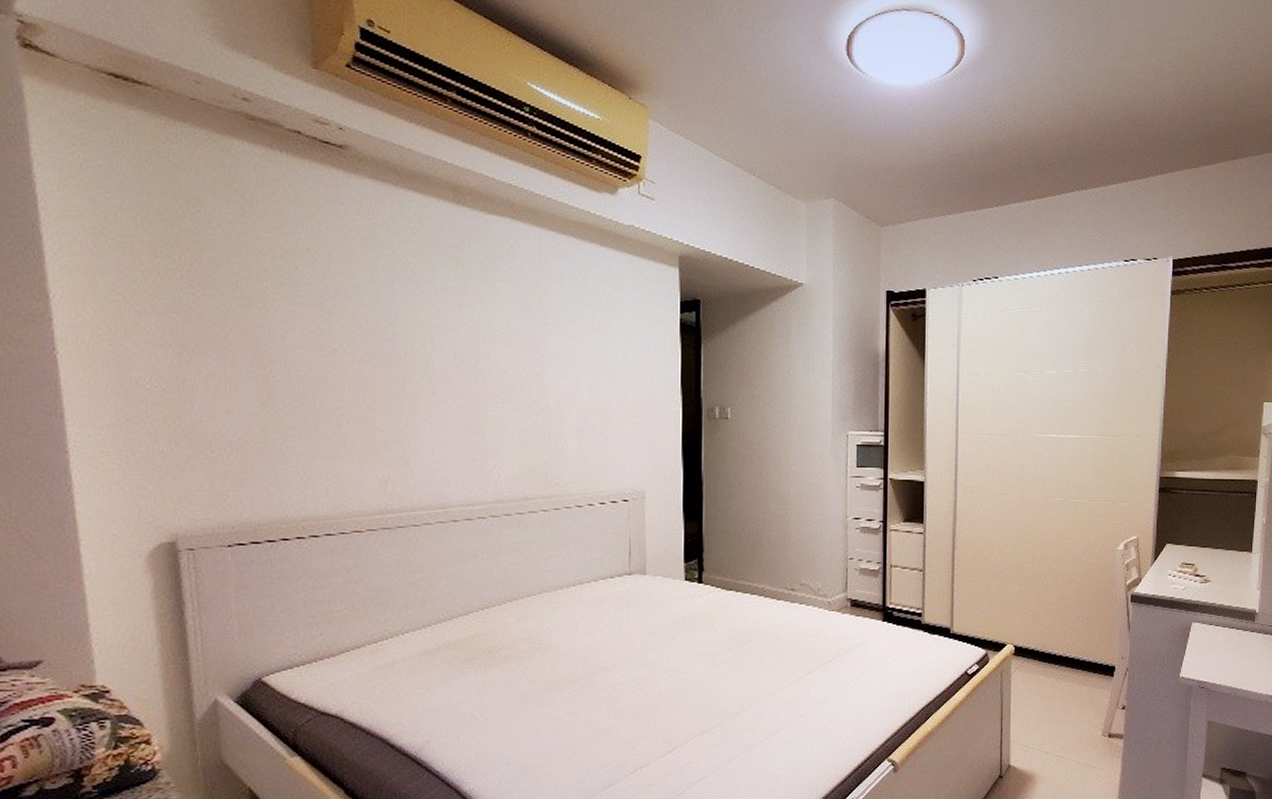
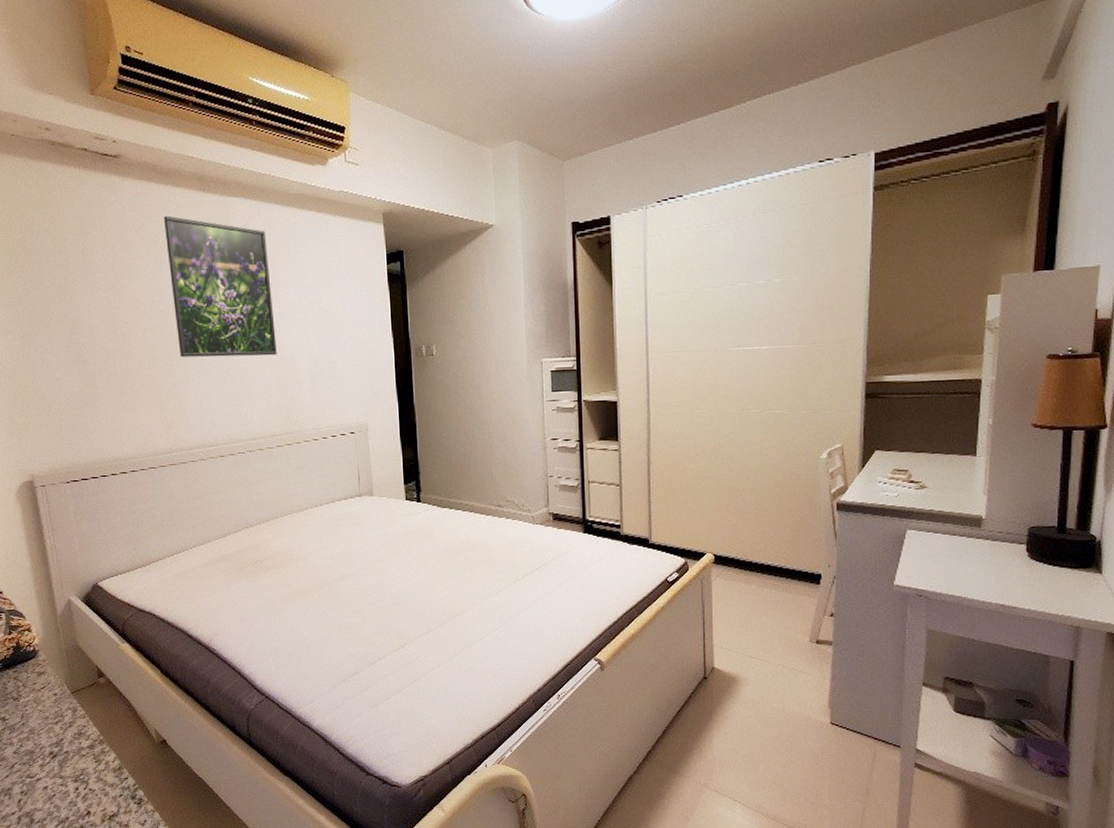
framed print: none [401,226,538,405] -> present [164,215,277,358]

